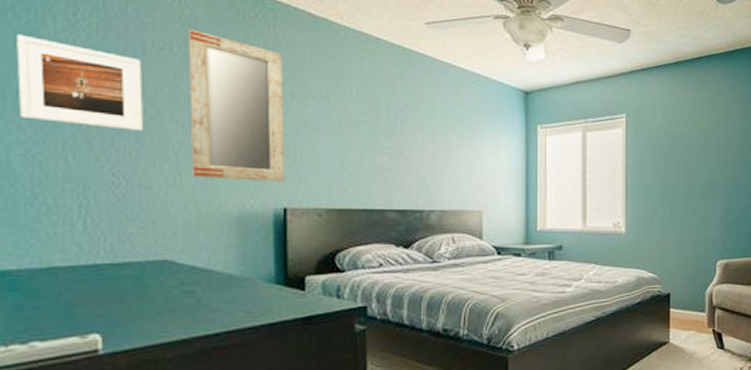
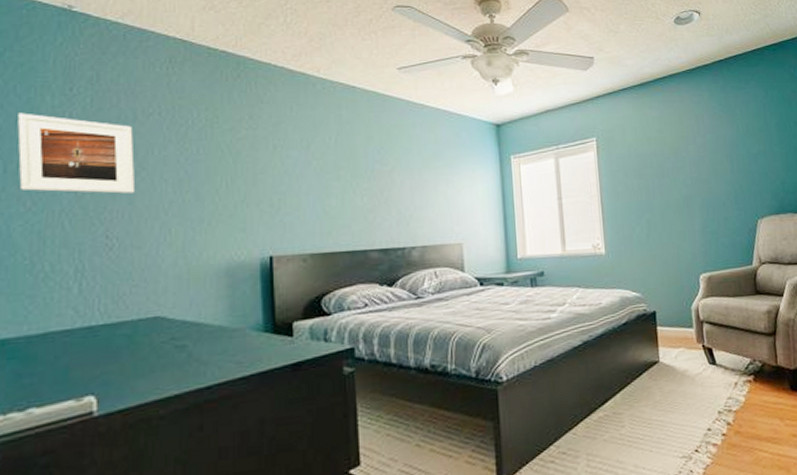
home mirror: present [188,29,285,181] -> none [176,94,270,234]

